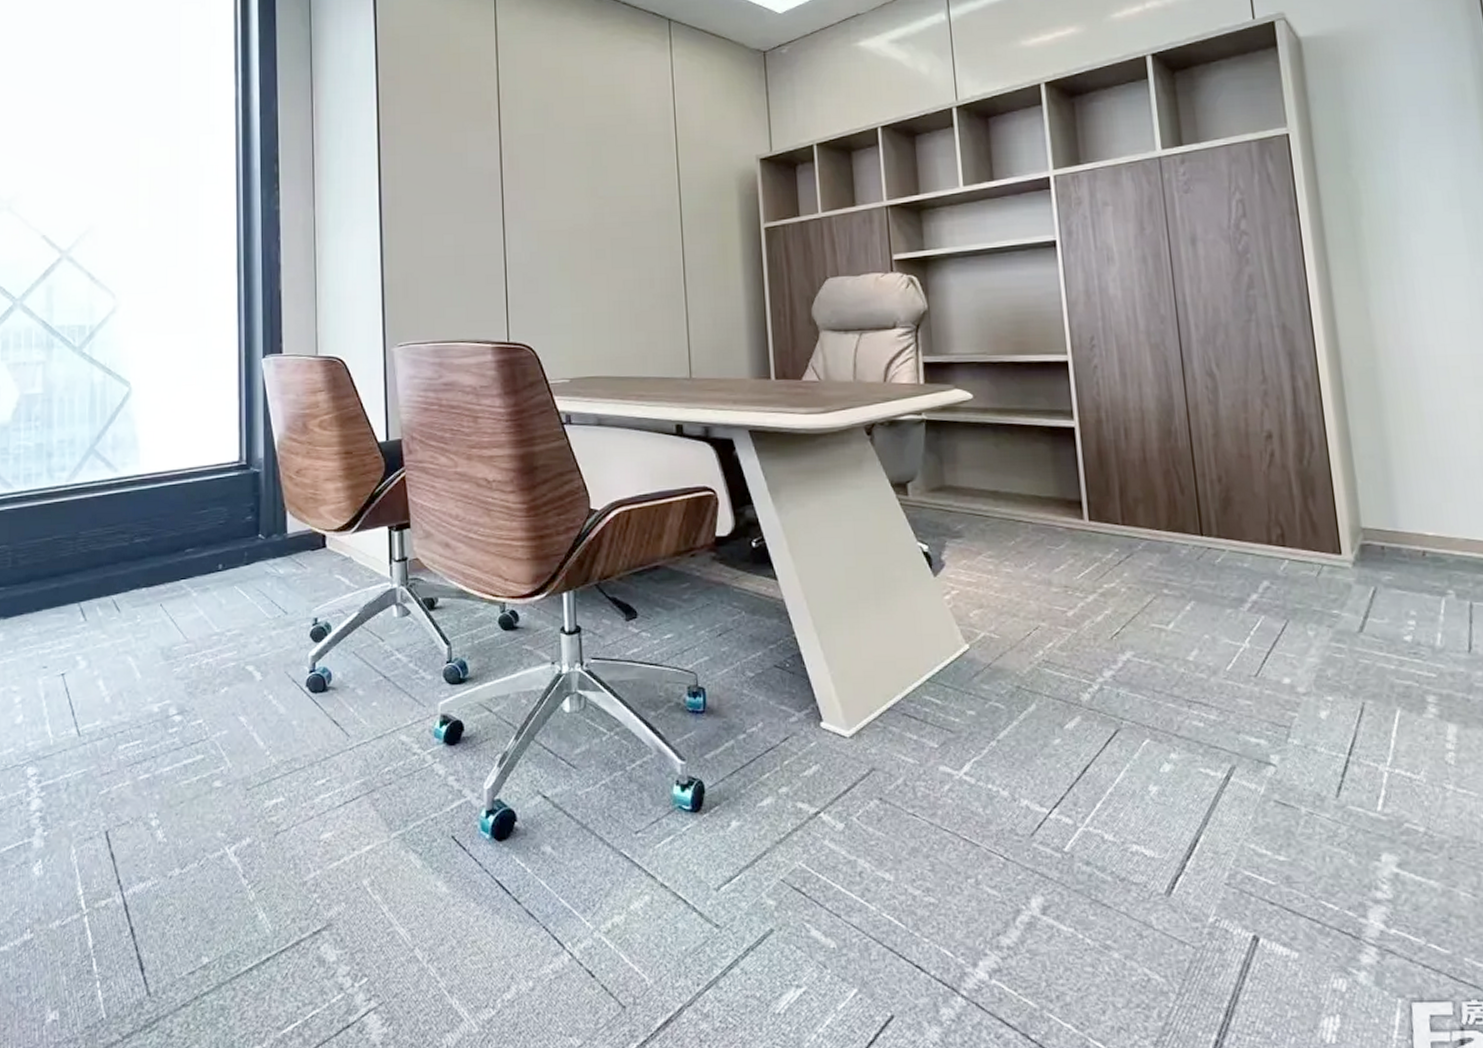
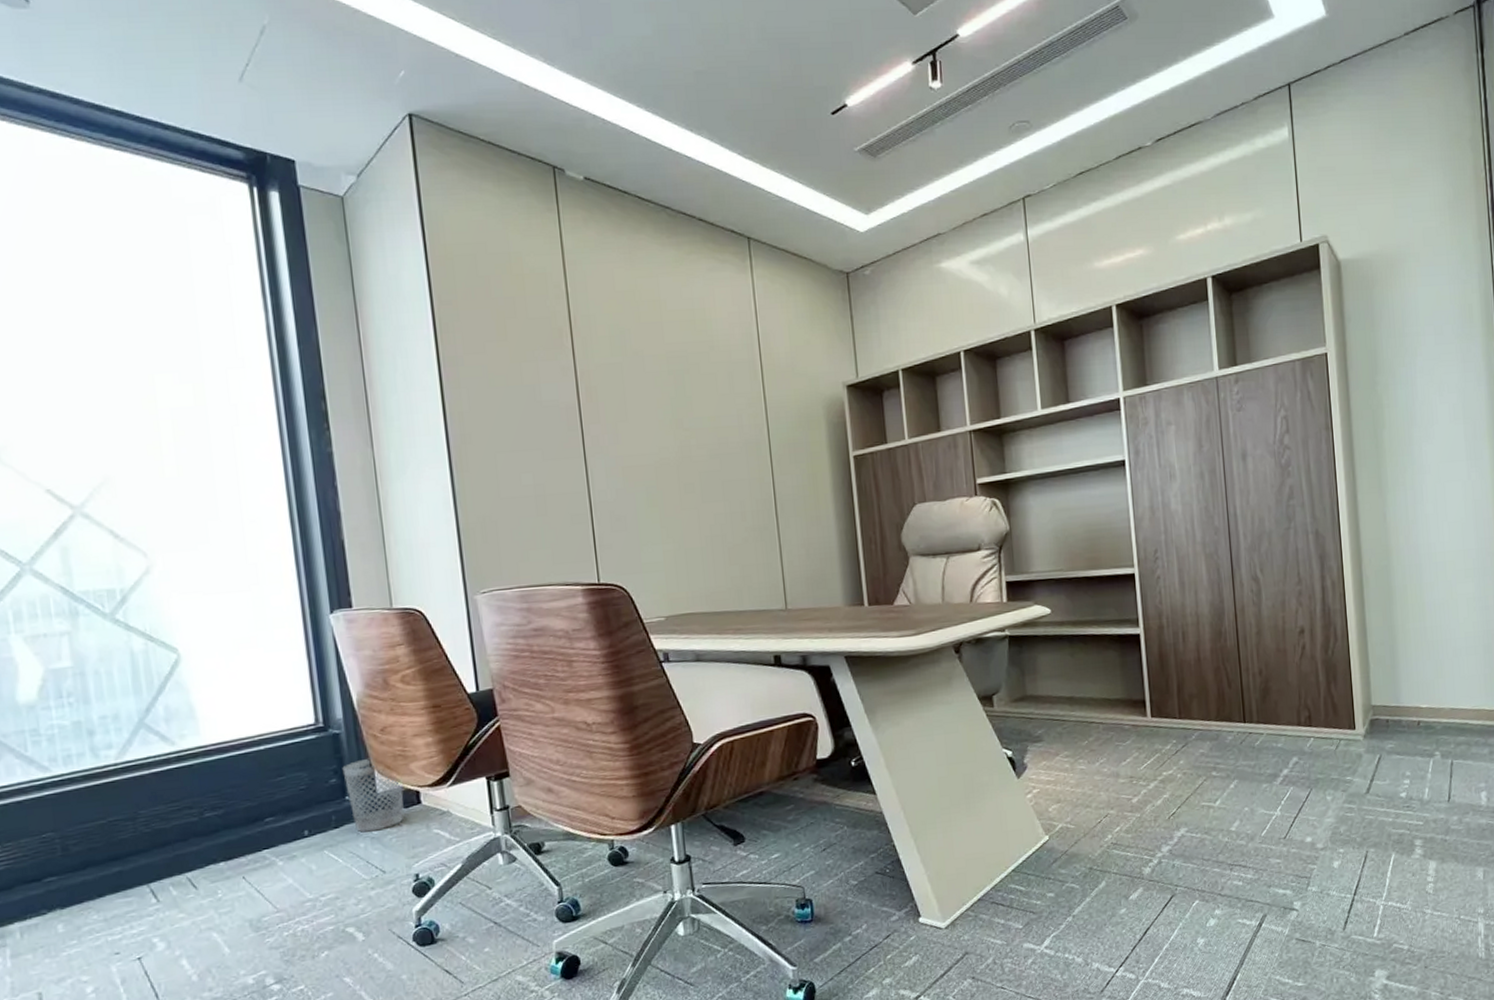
wastebasket: none [258,498,311,571] -> present [342,758,404,833]

